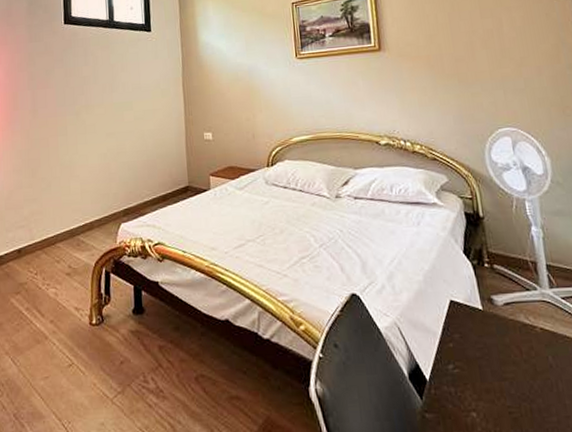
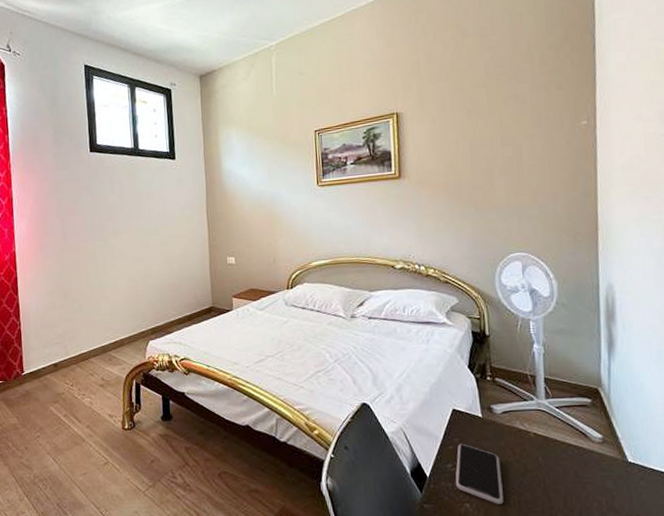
smartphone: none [458,340,514,413] -> present [455,444,504,504]

